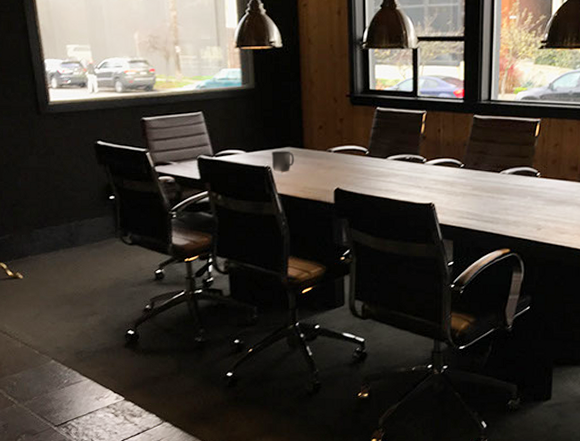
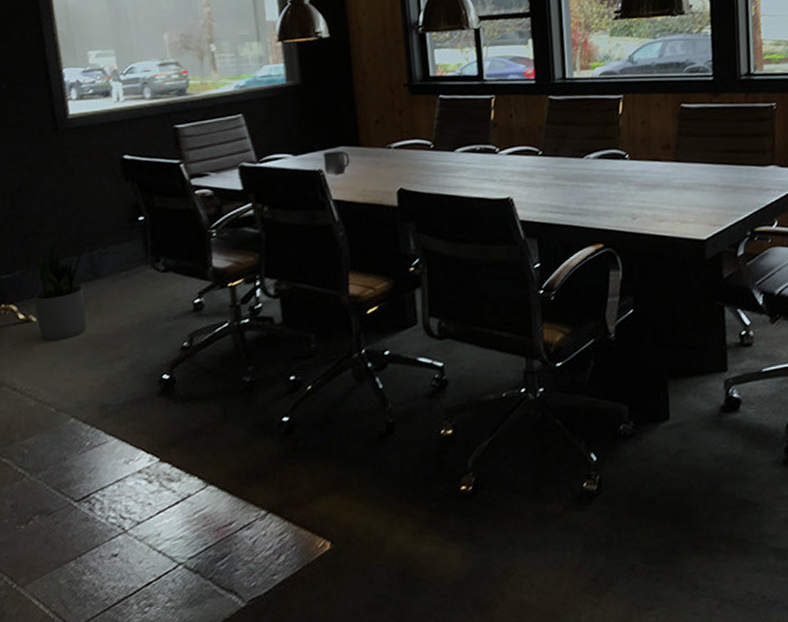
planter: none [20,215,65,296] -> present [33,245,86,342]

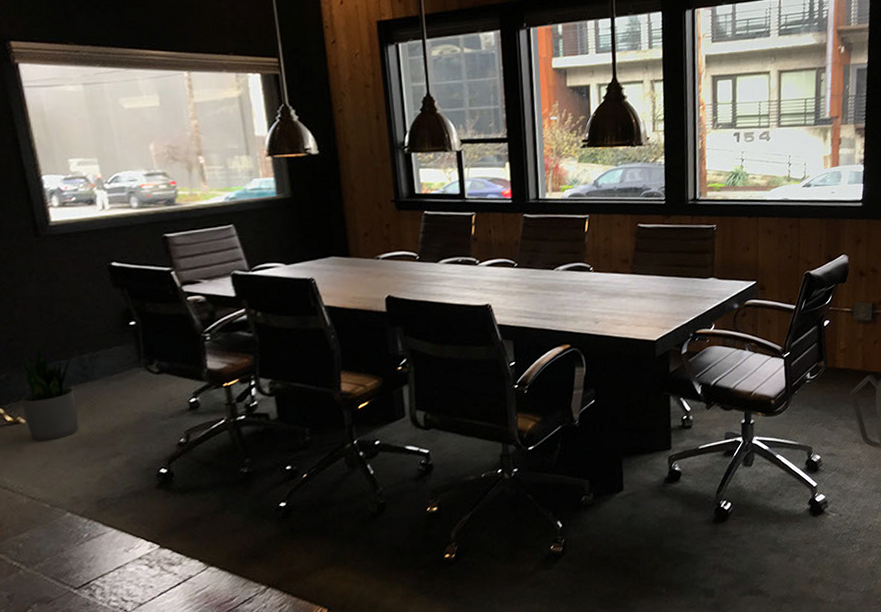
mug: present [323,150,350,176] -> none [314,260,341,284]

